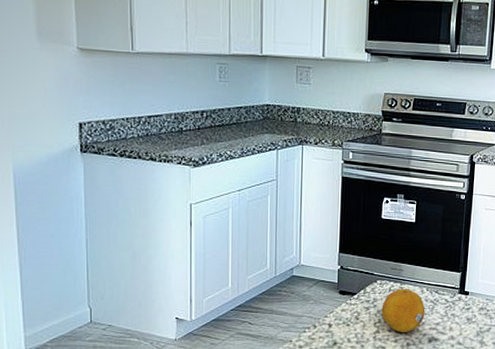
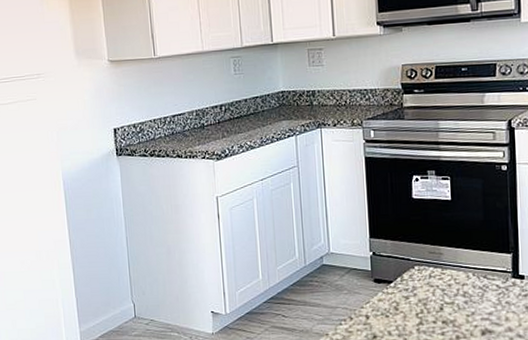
fruit: present [381,288,425,332] -> none [423,274,474,324]

